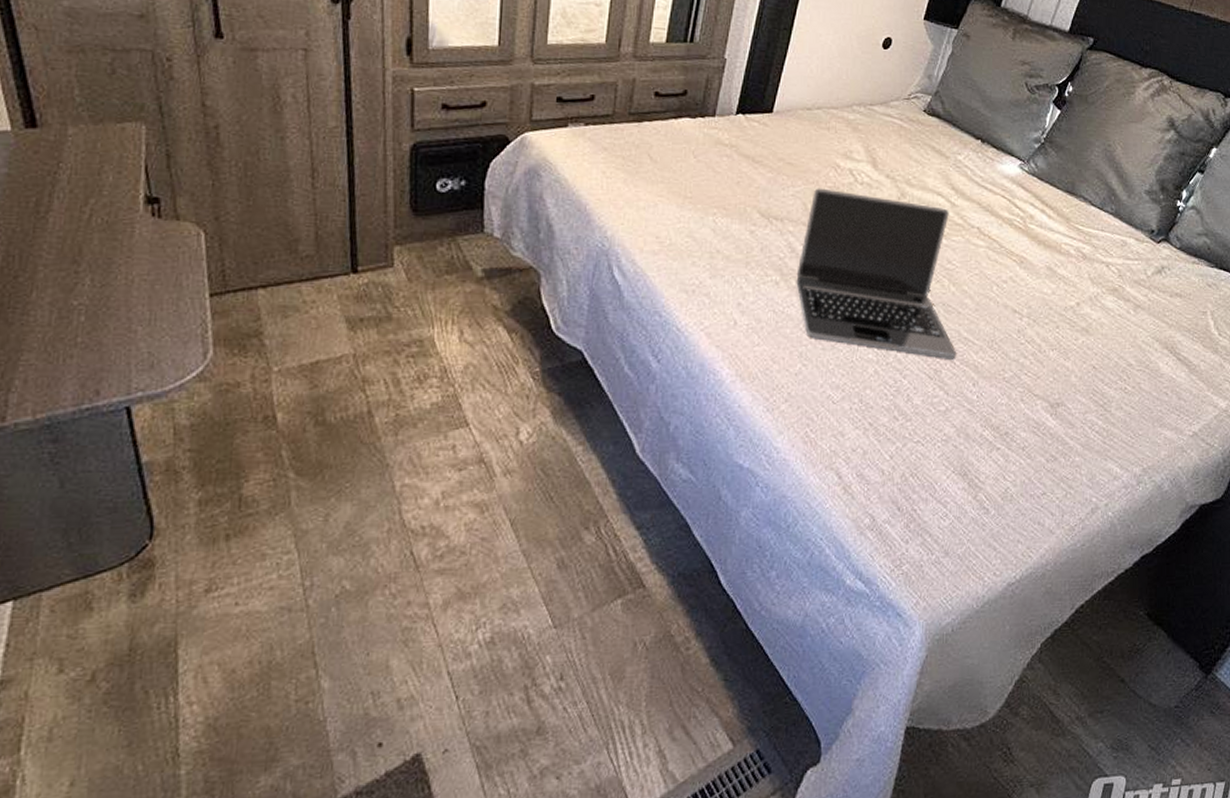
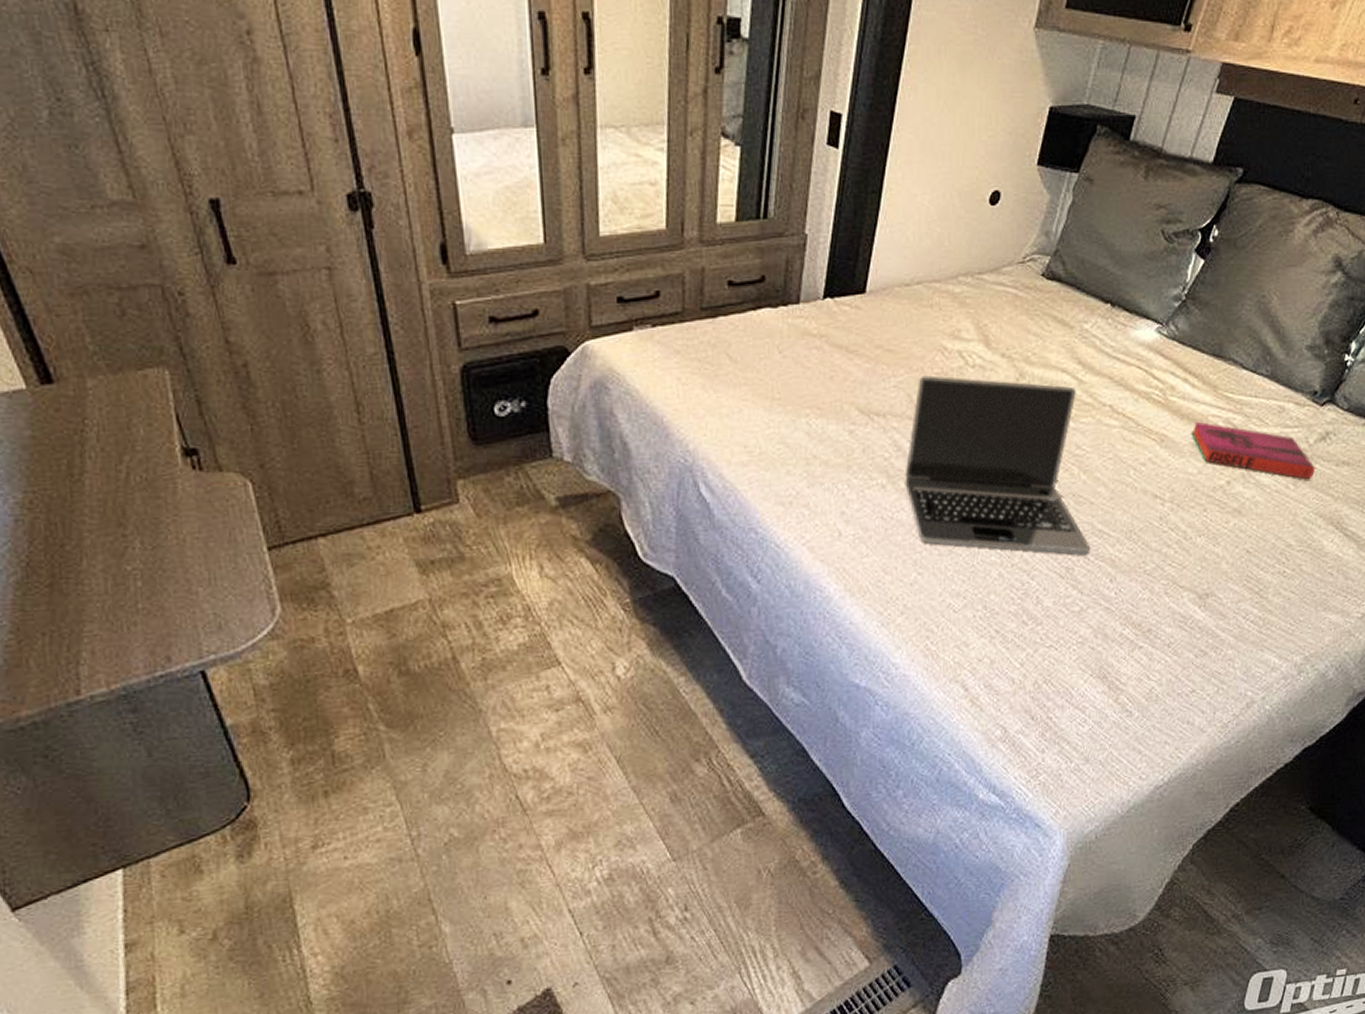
hardback book: none [1047,247,1152,307] -> present [1191,421,1315,480]

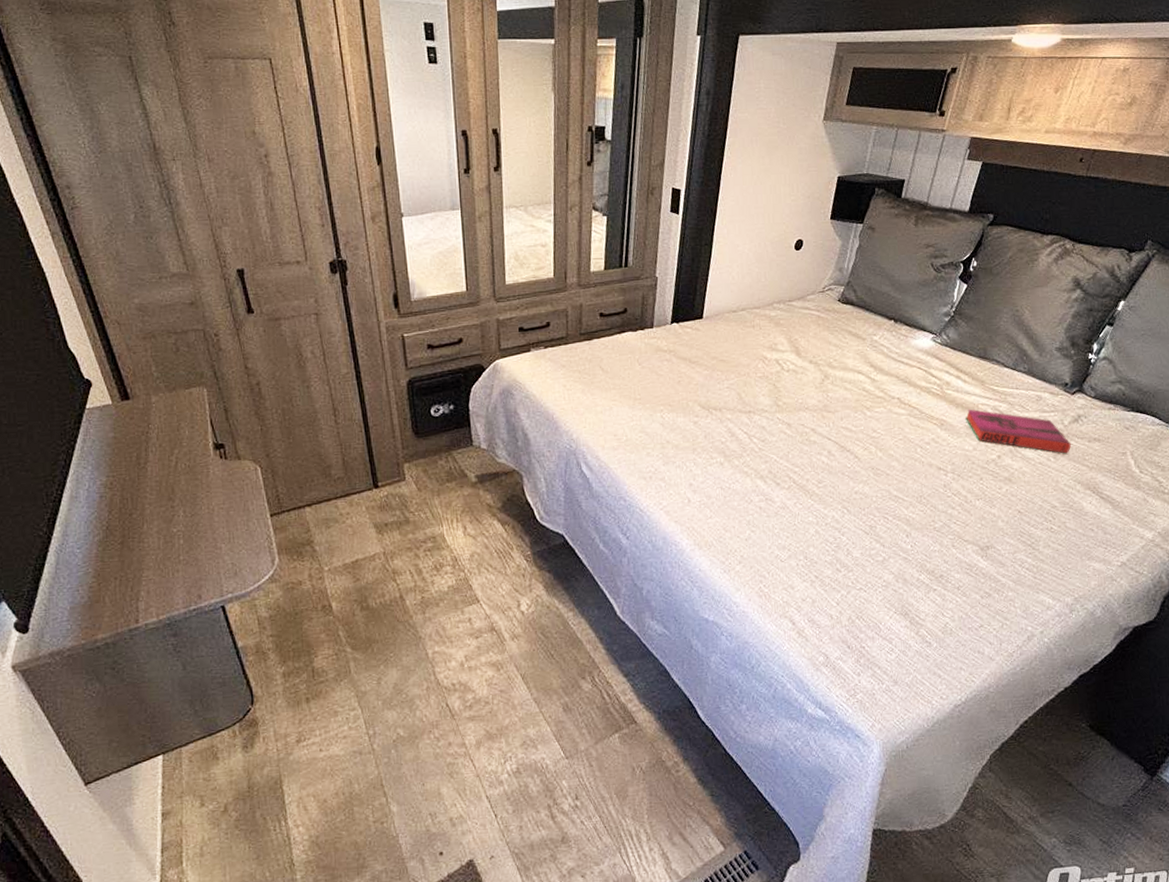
laptop: present [905,375,1090,555] -> none [738,378,888,516]

